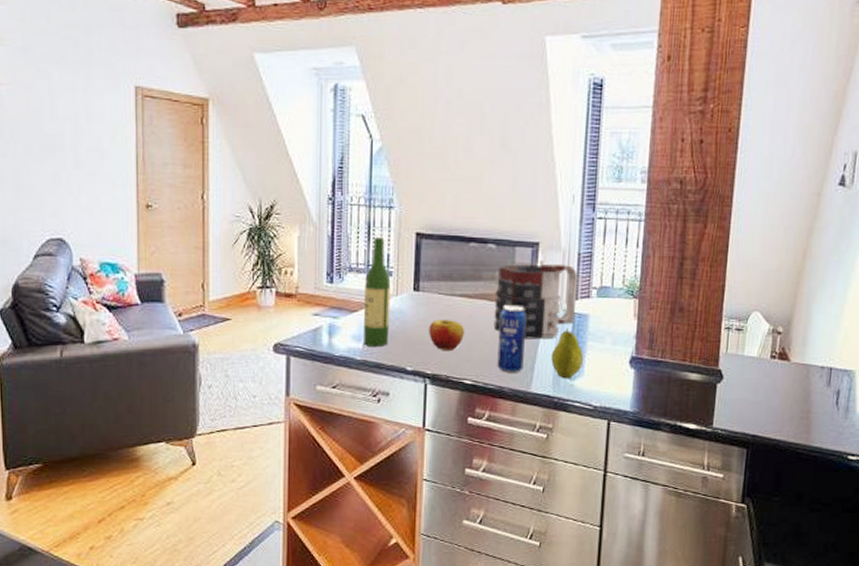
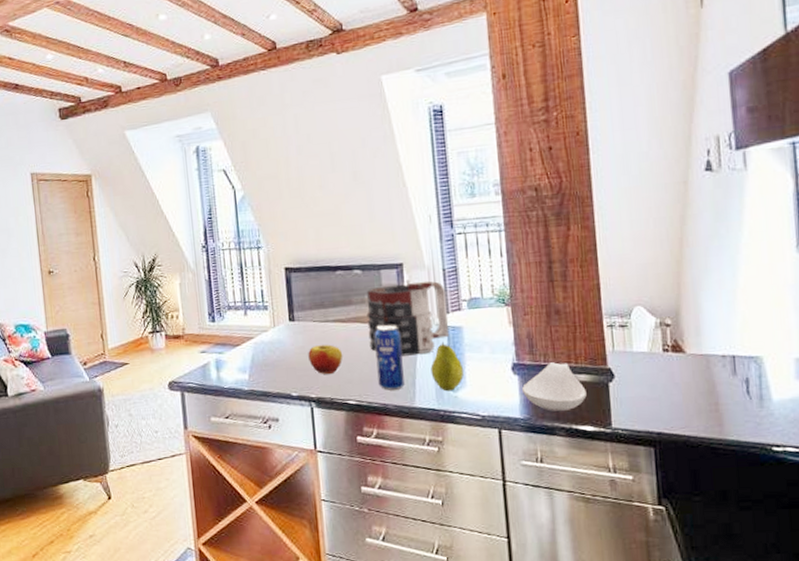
wine bottle: present [364,236,391,348] -> none [243,275,272,378]
spoon rest: none [636,359,695,407] -> present [522,362,587,411]

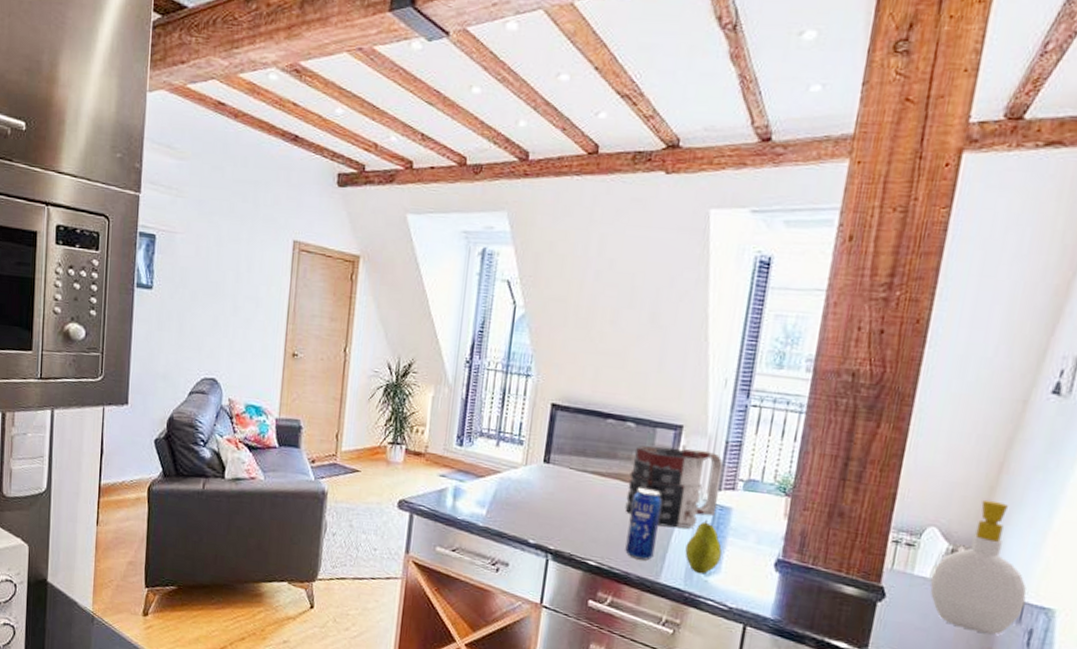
apple: present [308,345,343,374] -> none [555,494,594,528]
spoon rest: present [522,362,587,411] -> none [780,567,850,622]
soap bottle: none [649,272,735,391] -> present [930,499,1027,635]

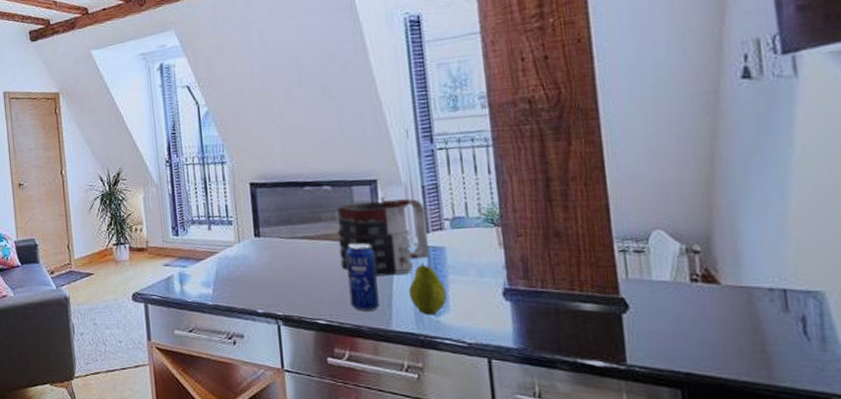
soap bottle: present [930,499,1027,635] -> none [672,192,787,329]

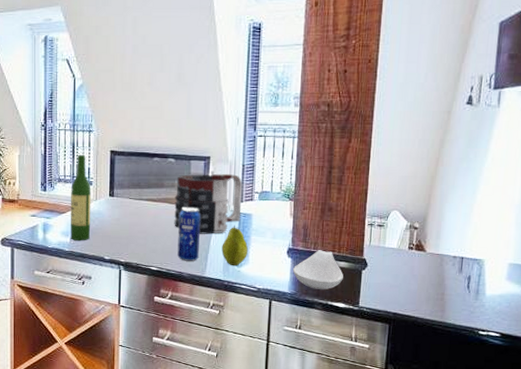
wine bottle: none [207,190,237,293] -> present [71,154,91,241]
spoon rest: none [516,289,594,342] -> present [293,250,343,289]

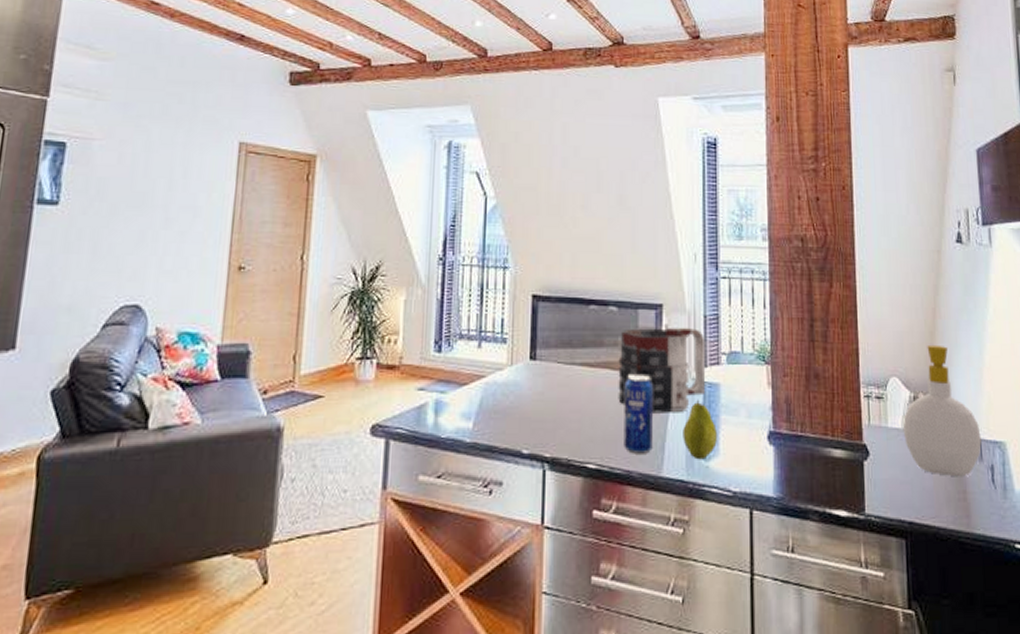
wine bottle: present [71,154,91,241] -> none [474,299,505,427]
spoon rest: present [293,250,343,289] -> none [777,433,841,491]
soap bottle: none [397,186,464,284] -> present [903,344,982,477]

